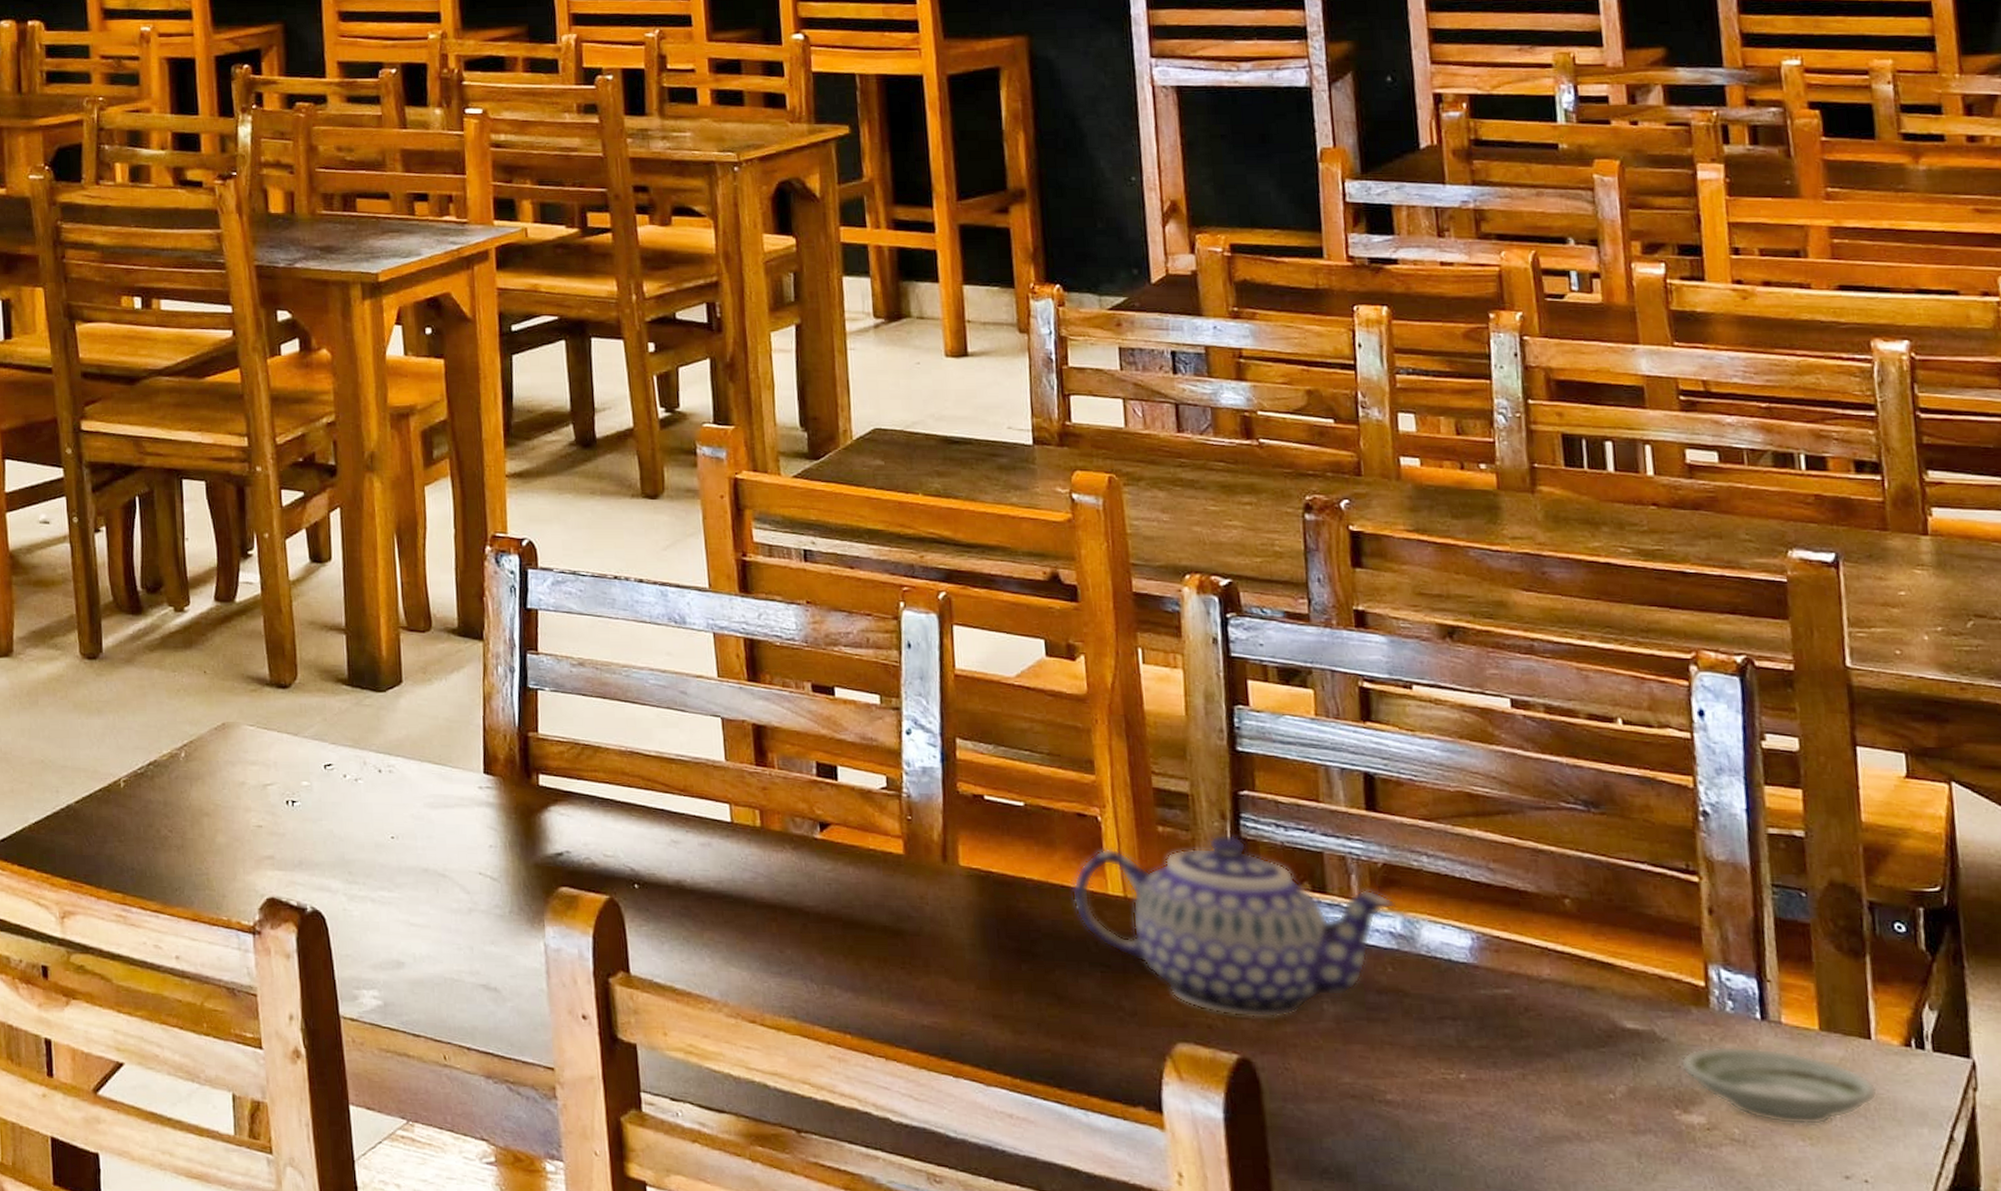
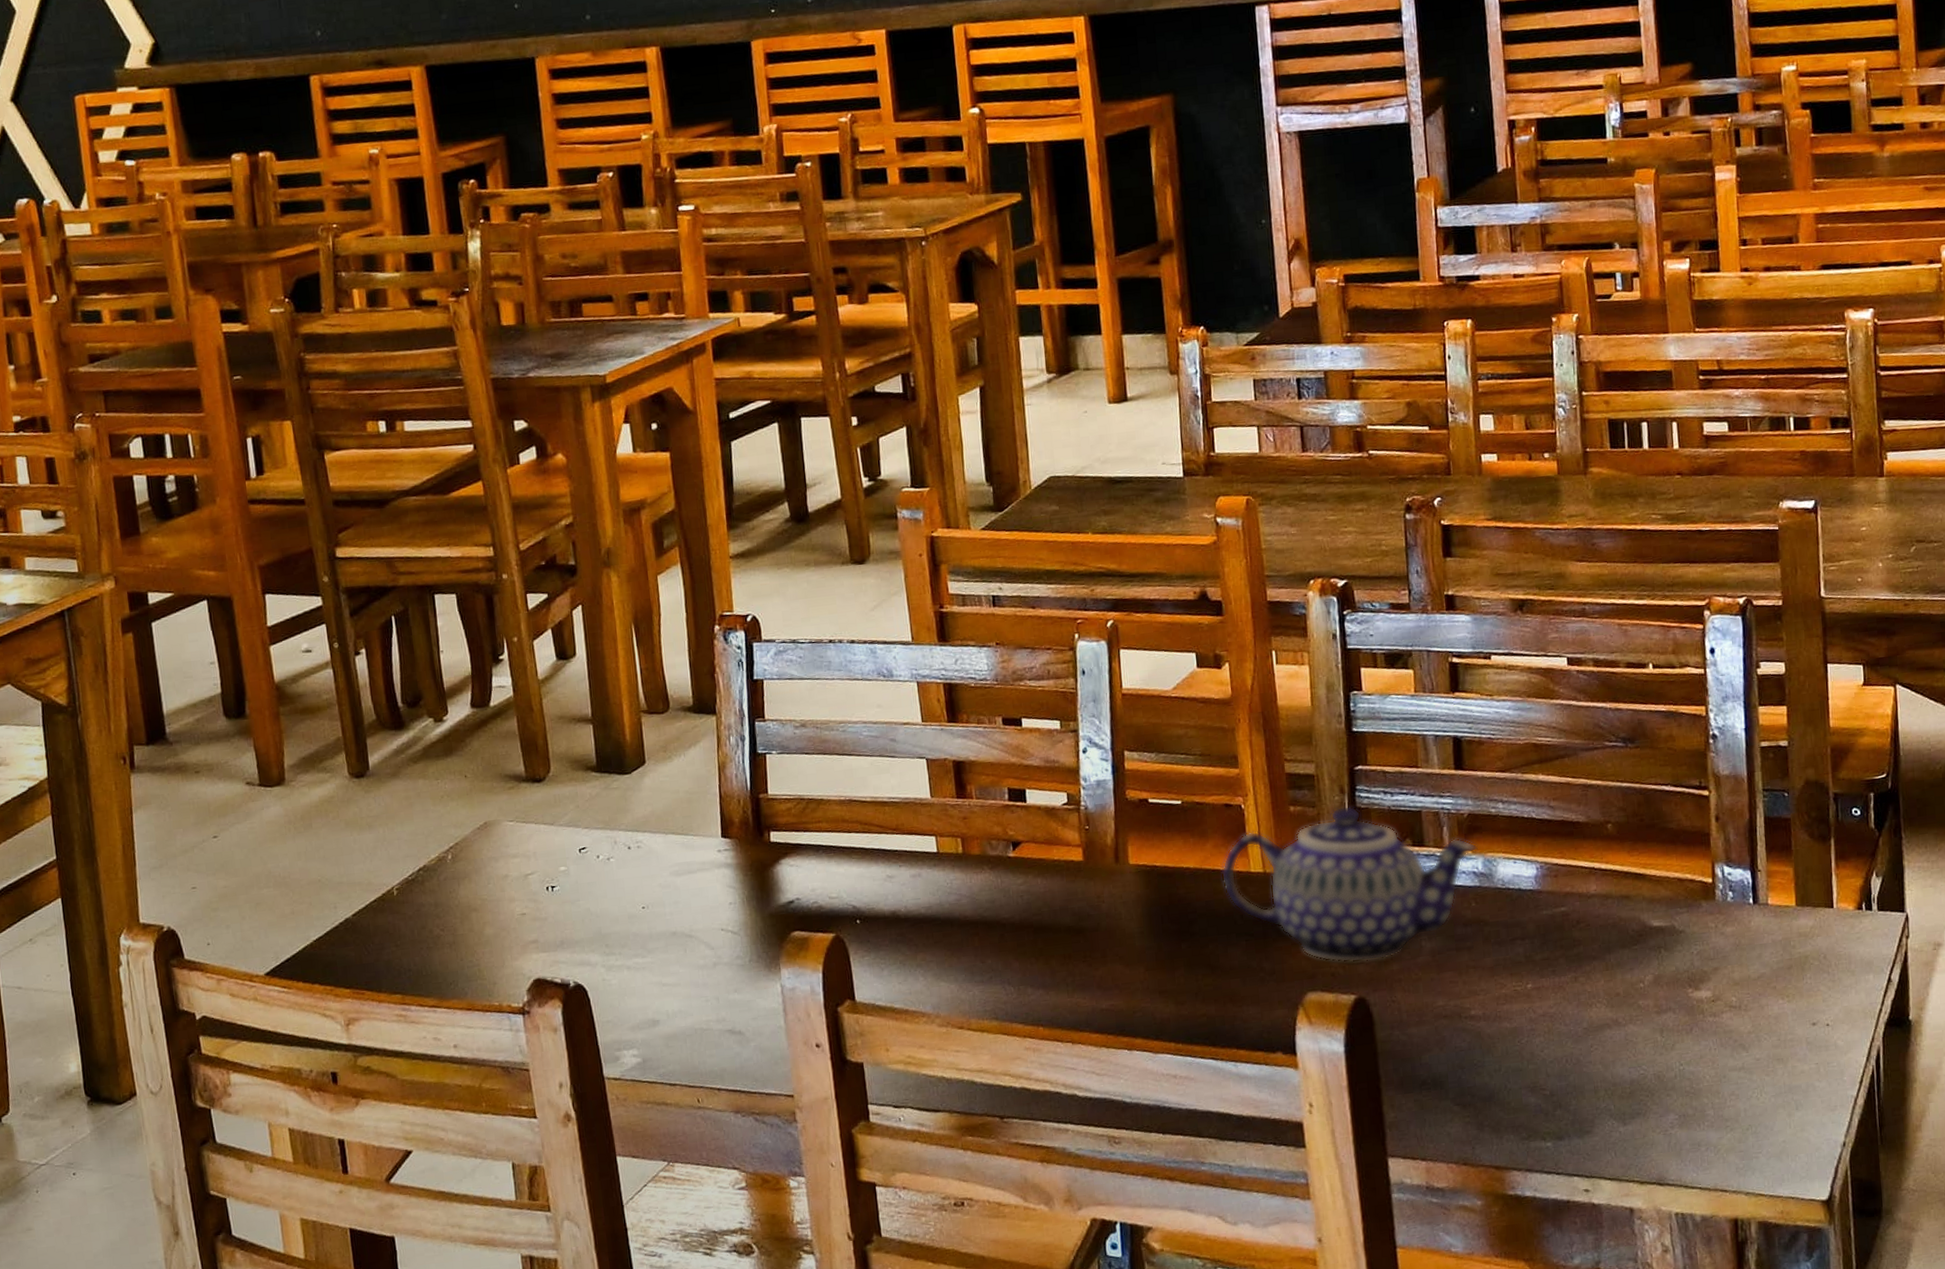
saucer: present [1680,1046,1878,1126] -> none [1693,927,1837,988]

